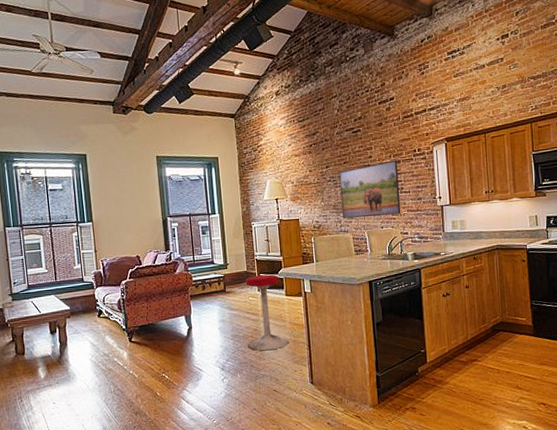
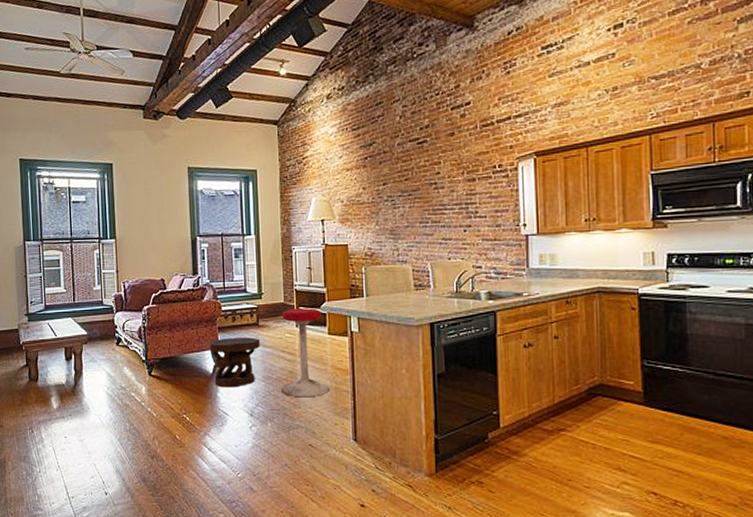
side table: none [182,302,229,348] -> present [209,337,261,388]
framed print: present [339,160,401,218] -> none [398,177,474,246]

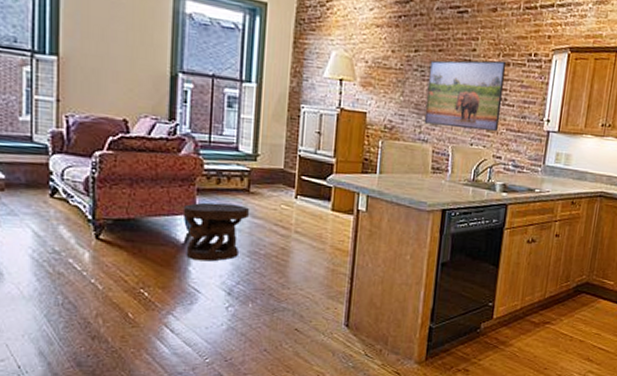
stool: present [281,308,330,398] -> none [269,177,327,278]
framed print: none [398,177,474,246] -> present [424,60,507,131]

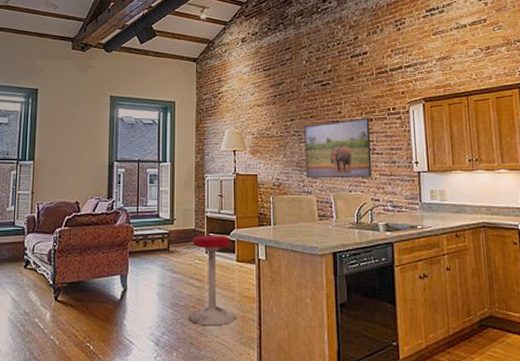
side table: present [182,202,250,262] -> none [118,263,171,315]
stool: none [269,177,327,278] -> present [188,235,237,326]

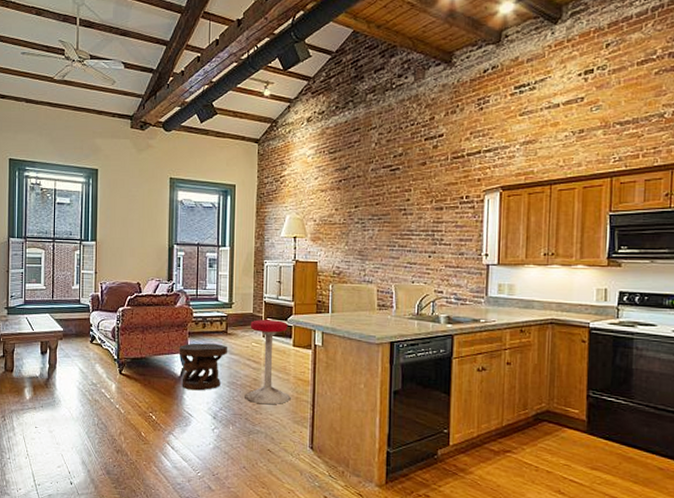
side table: none [118,263,171,315] -> present [179,343,228,391]
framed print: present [304,118,373,178] -> none [367,206,440,268]

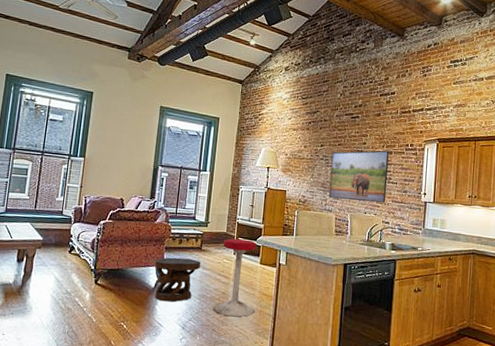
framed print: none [367,206,440,268] -> present [328,150,390,202]

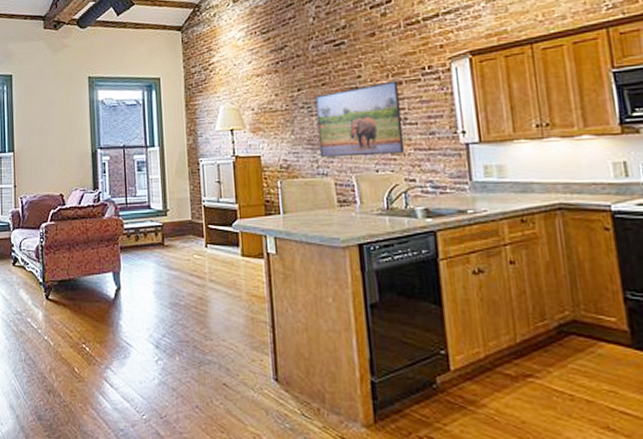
side table: present [154,257,201,303] -> none [110,258,167,315]
stool: present [213,238,257,317] -> none [189,226,245,328]

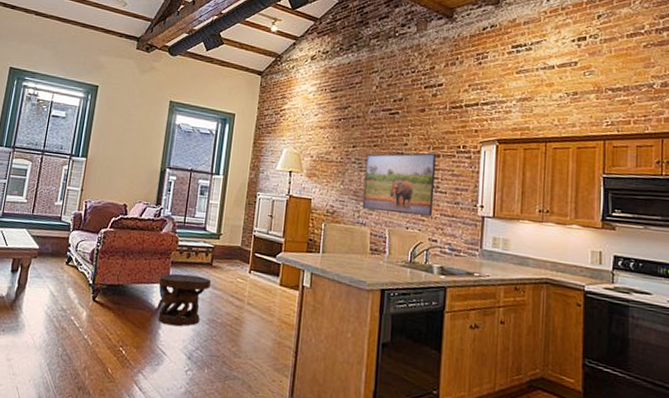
side table: none [110,258,167,315] -> present [158,273,211,327]

